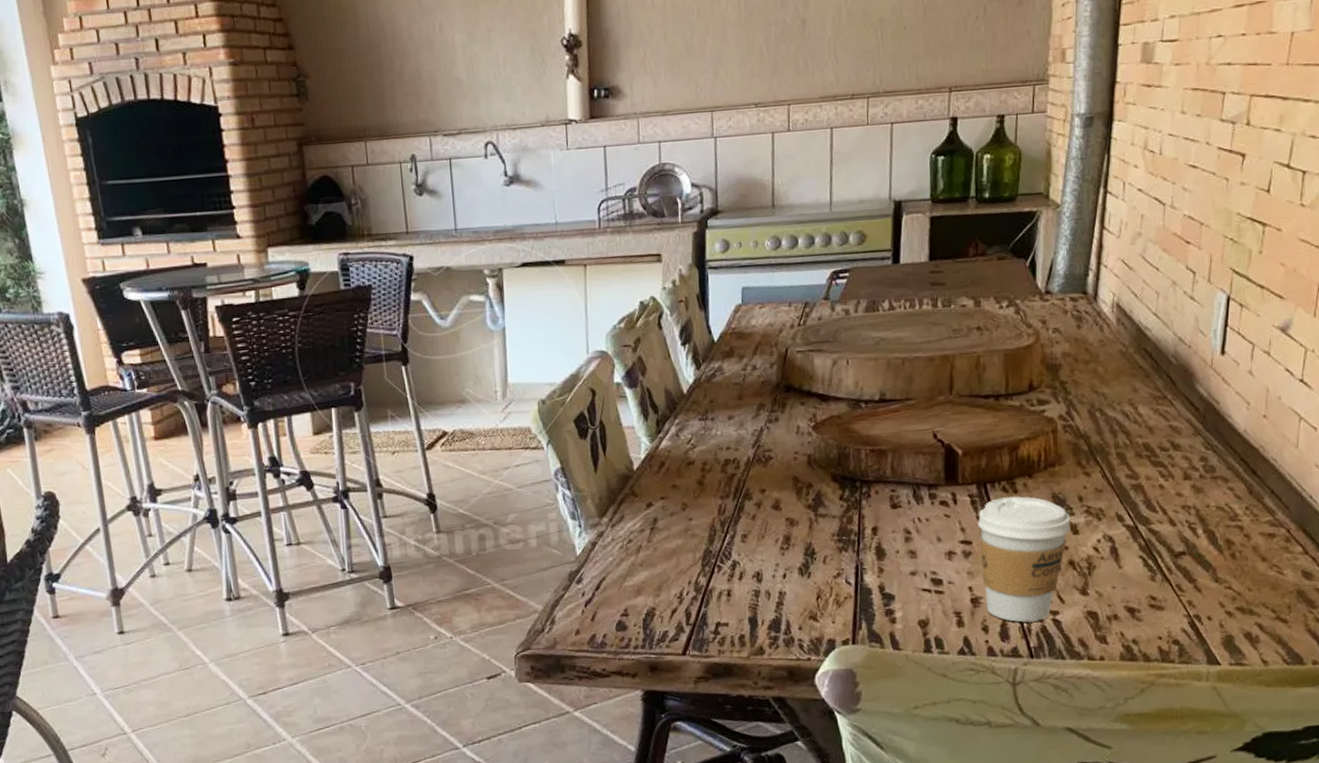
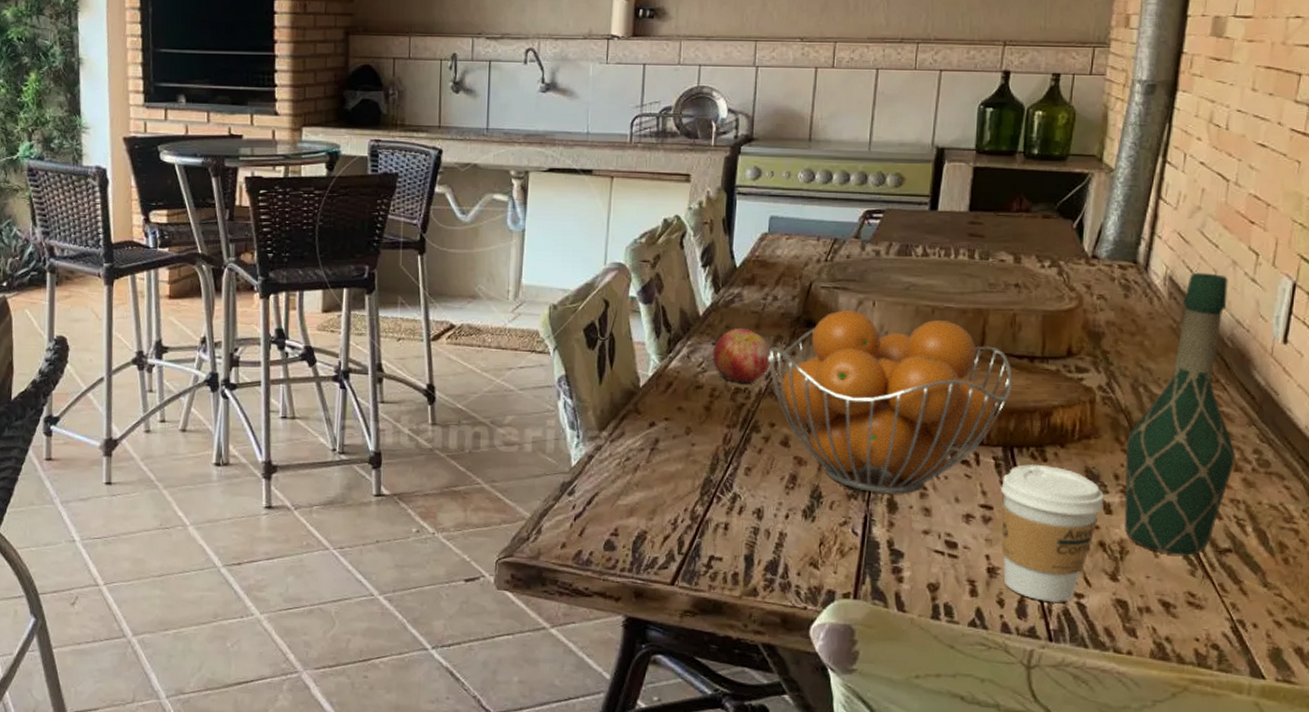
apple: none [700,400,756,455] -> present [712,327,771,384]
fruit basket: none [752,370,981,543] -> present [768,309,1012,494]
wine bottle: none [1087,295,1184,564] -> present [1124,272,1235,556]

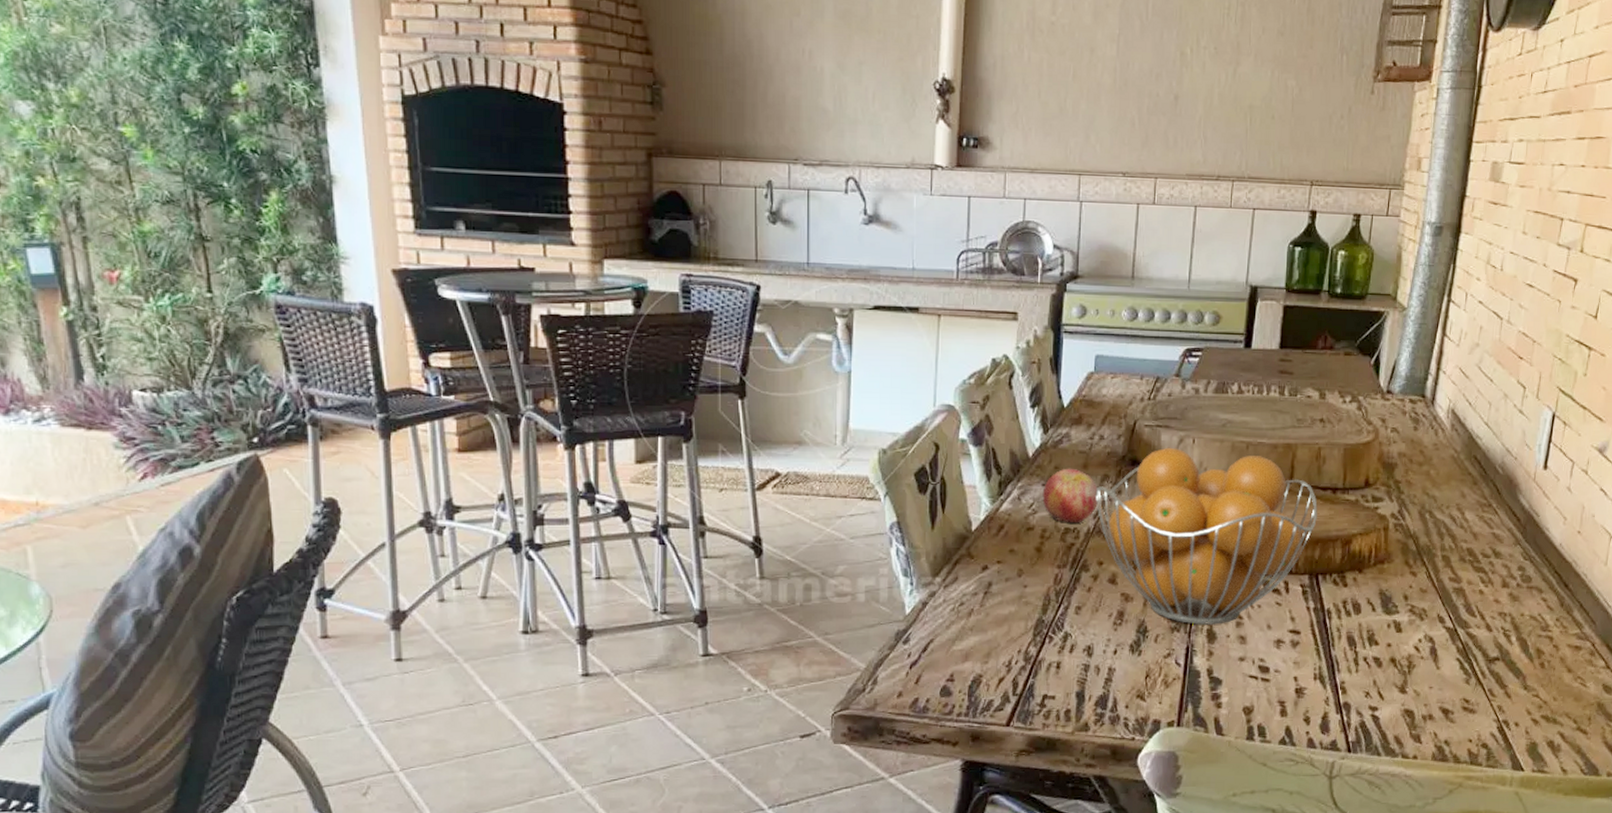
coffee cup: present [1001,465,1104,602] -> none [1307,590,1395,716]
wine bottle: present [1124,272,1235,556] -> none [1411,405,1504,666]

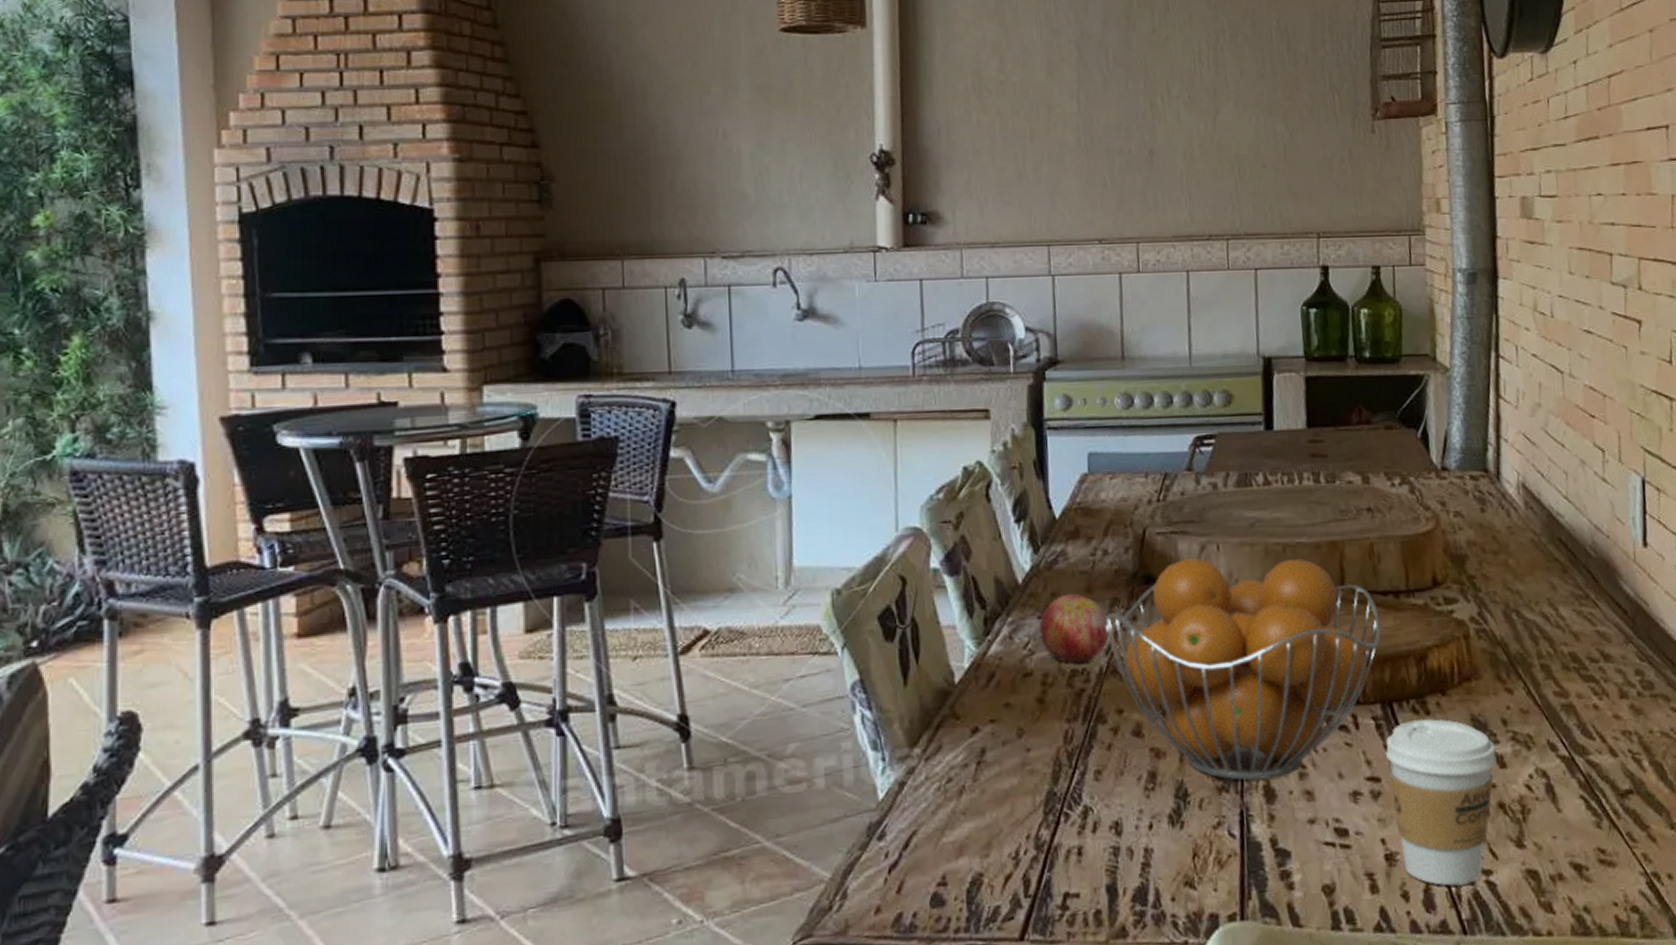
coffee cup: none [1307,590,1395,716] -> present [1386,719,1497,886]

